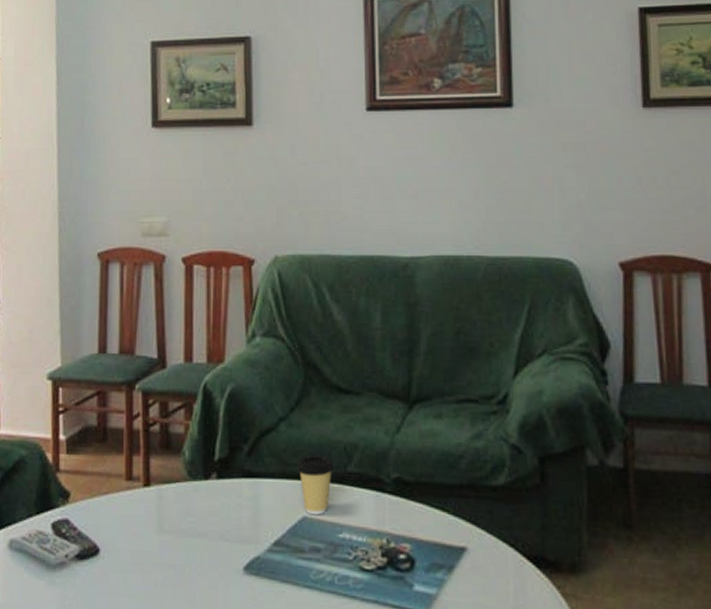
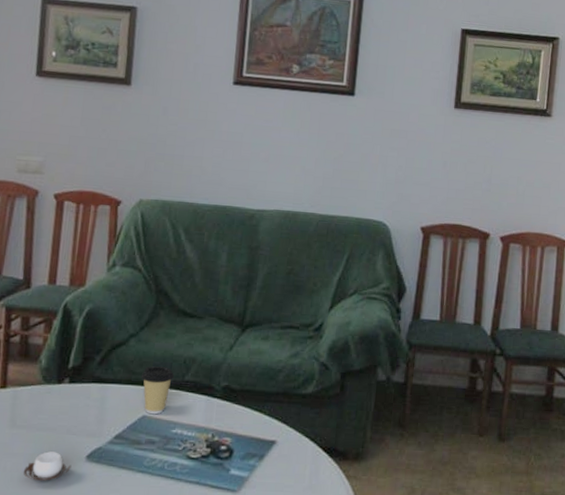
cup: none [176,562,228,598] -> present [23,451,72,481]

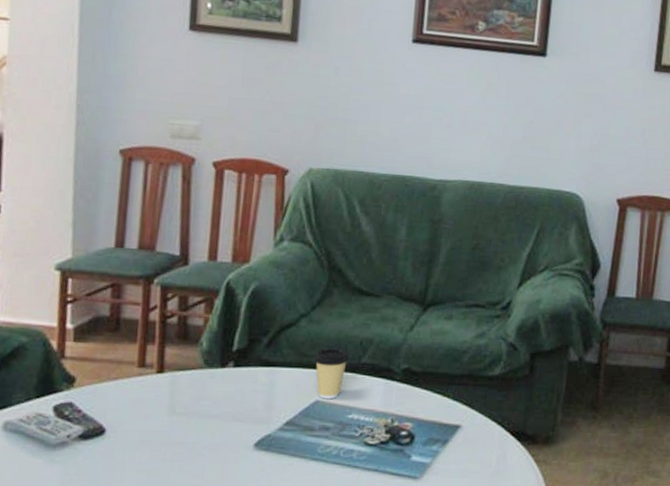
cup: present [23,451,72,481] -> none [184,440,238,471]

